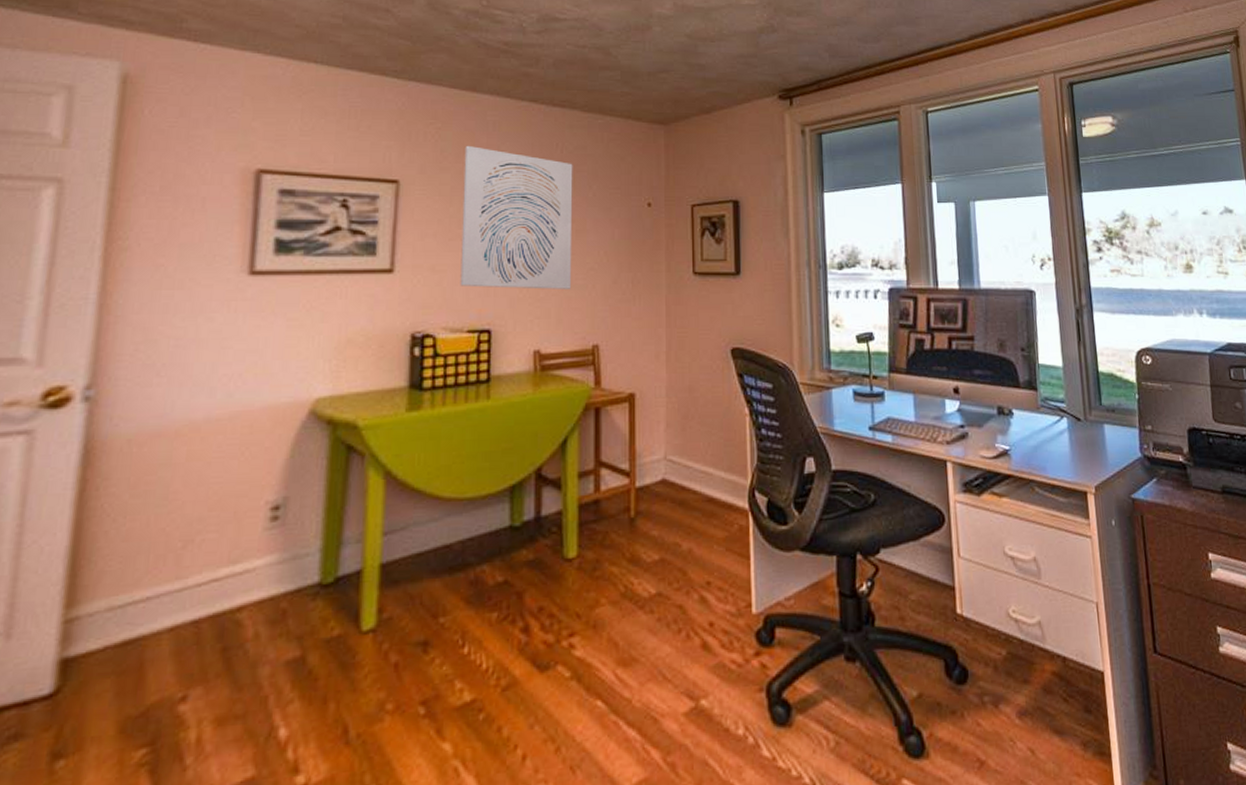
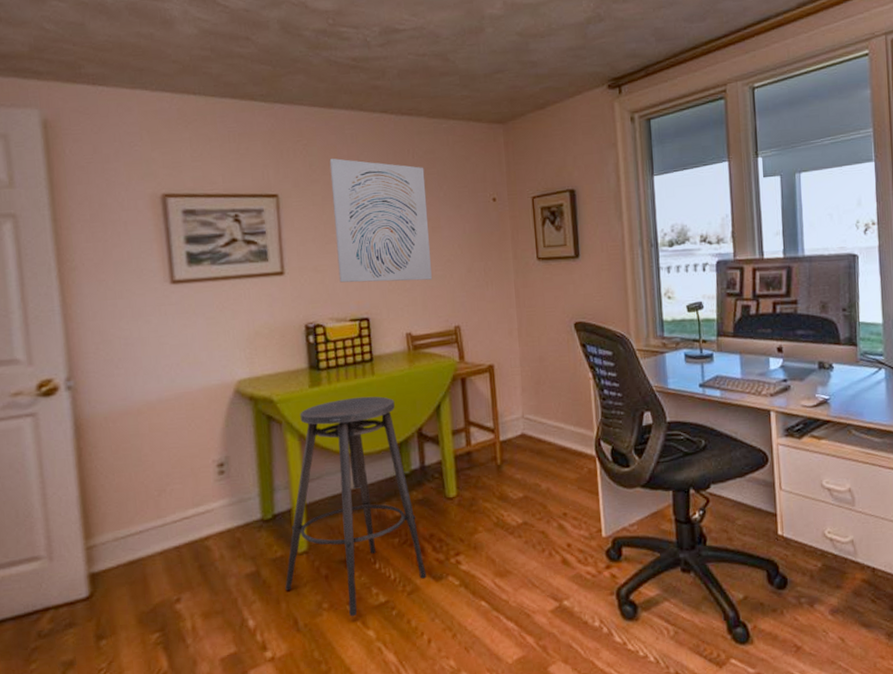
stool: none [337,425,529,723] -> present [285,396,427,617]

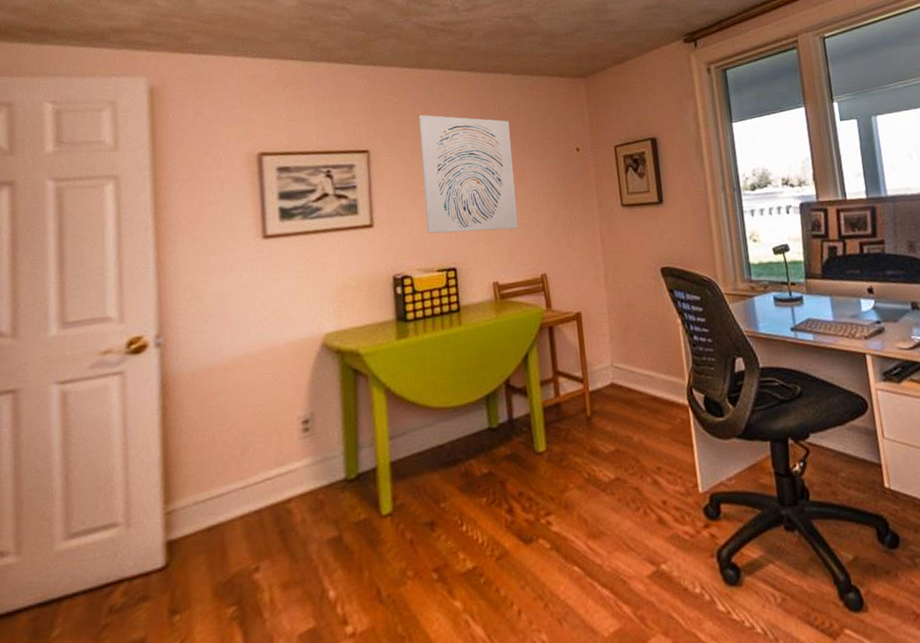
stool: present [285,396,427,617] -> none [368,347,516,586]

